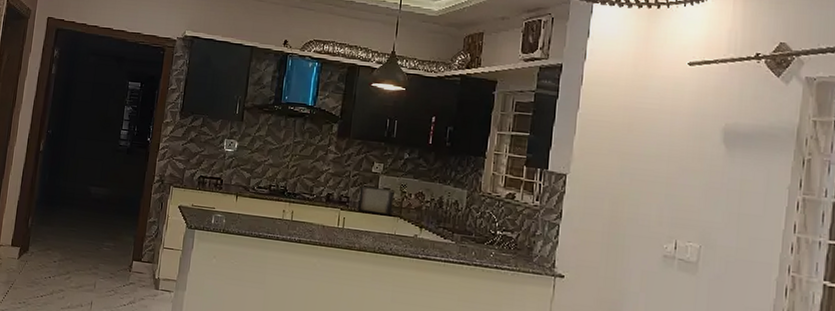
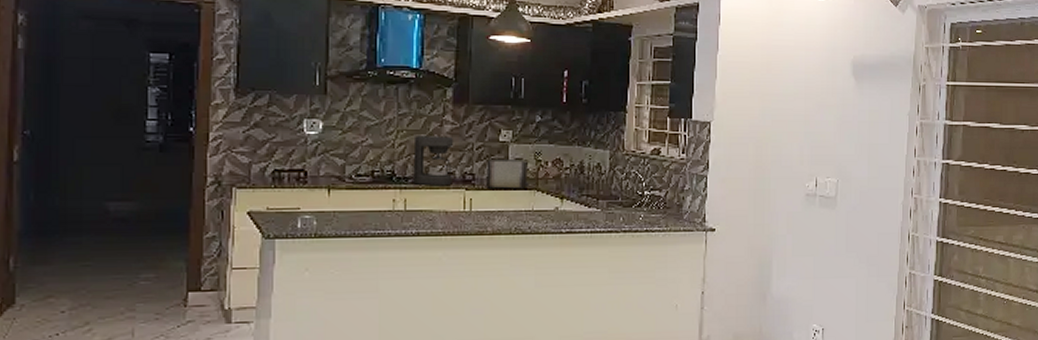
coffee maker: none [300,160,336,205] -> present [413,136,454,186]

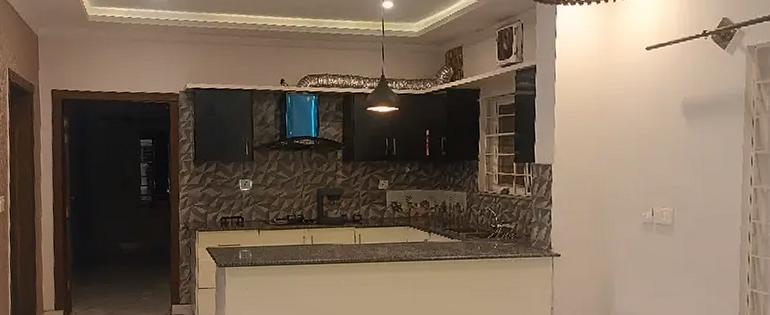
toaster: present [485,158,529,190] -> none [369,202,403,227]

